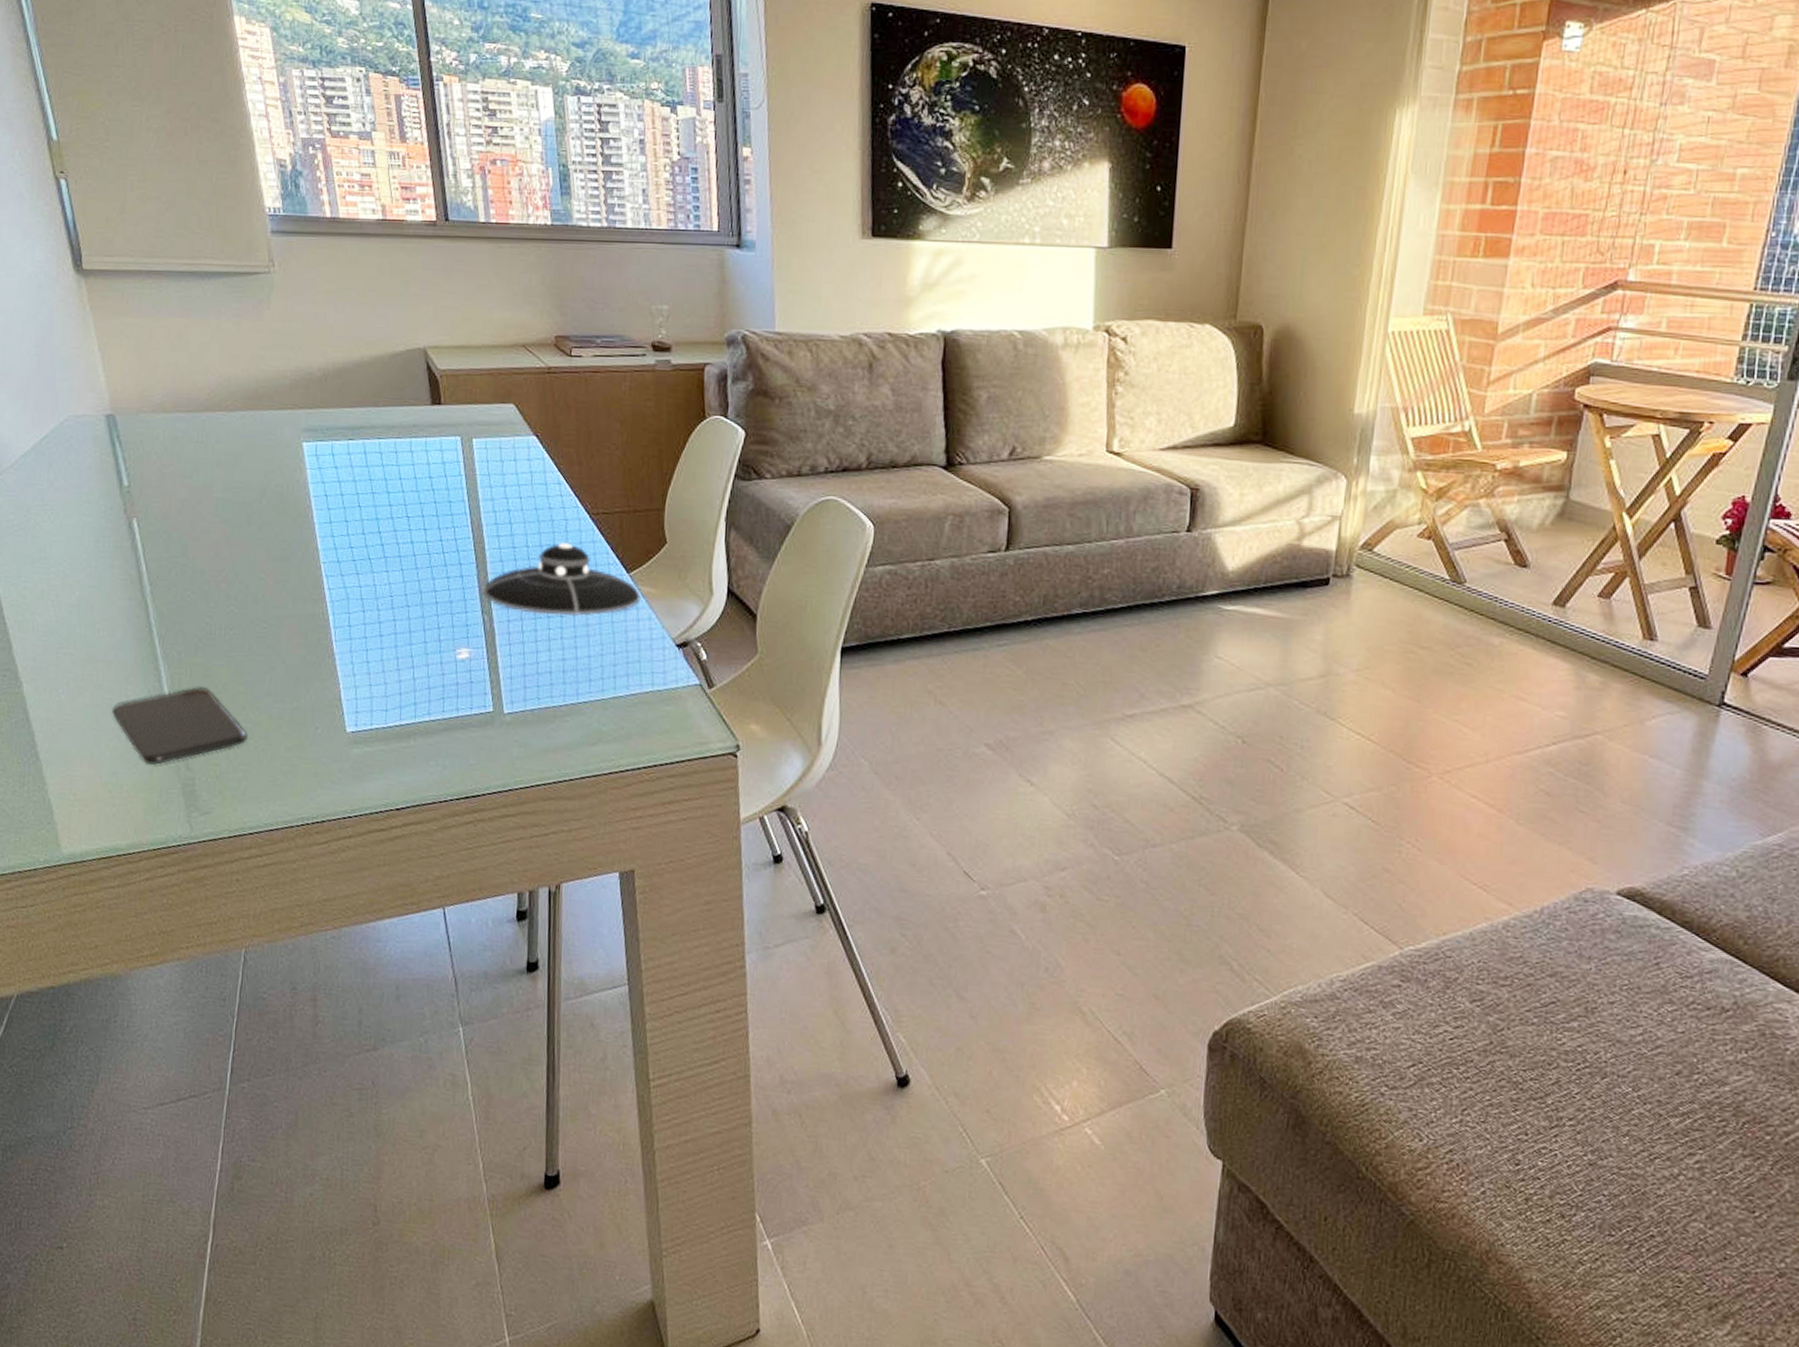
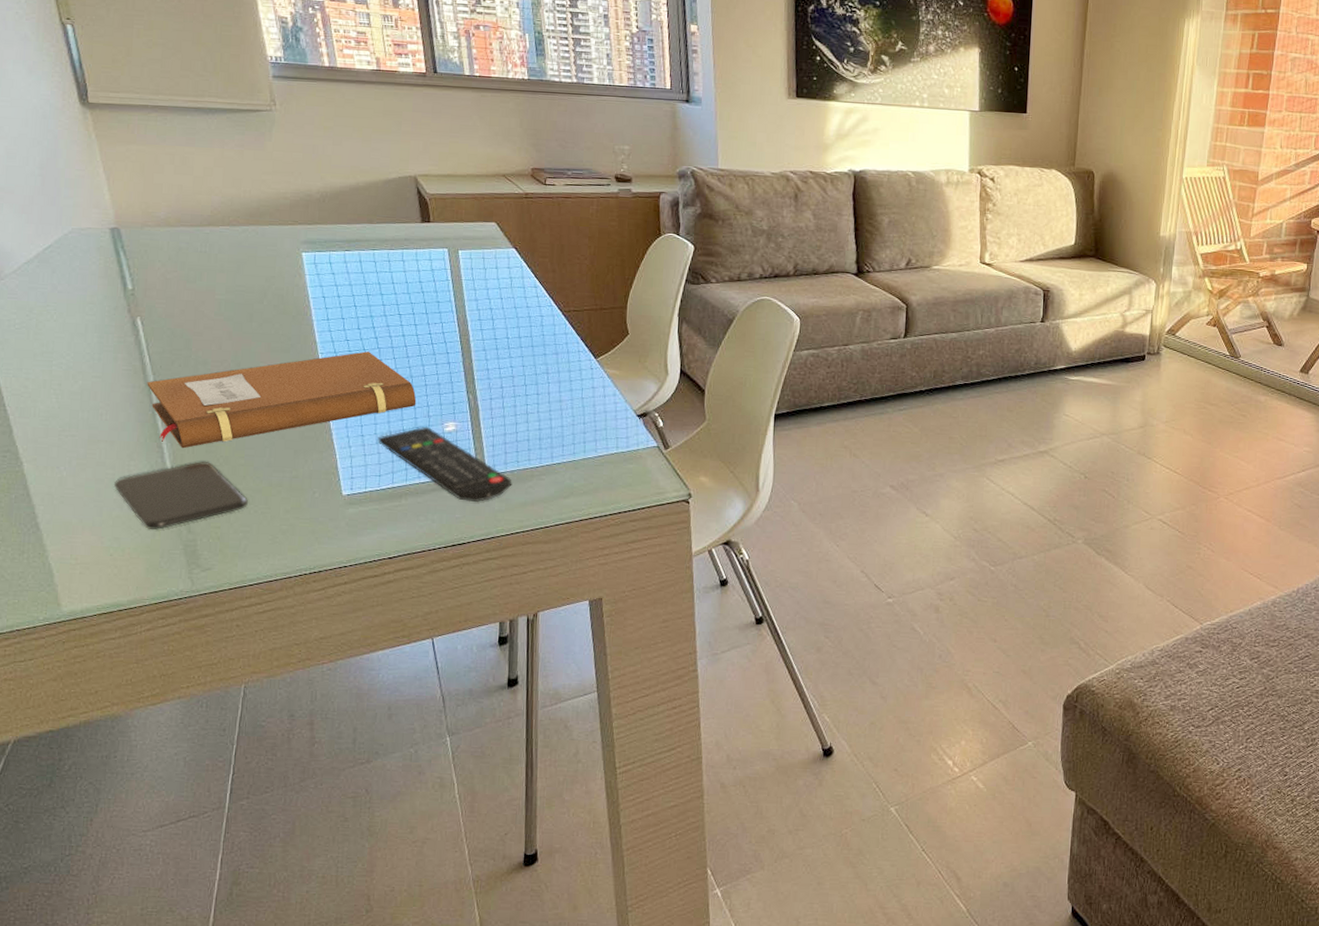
notebook: none [143,561,426,672] -> present [147,351,417,449]
remote control: none [384,652,532,746] -> present [378,426,512,502]
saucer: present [483,542,641,617] -> none [468,334,607,394]

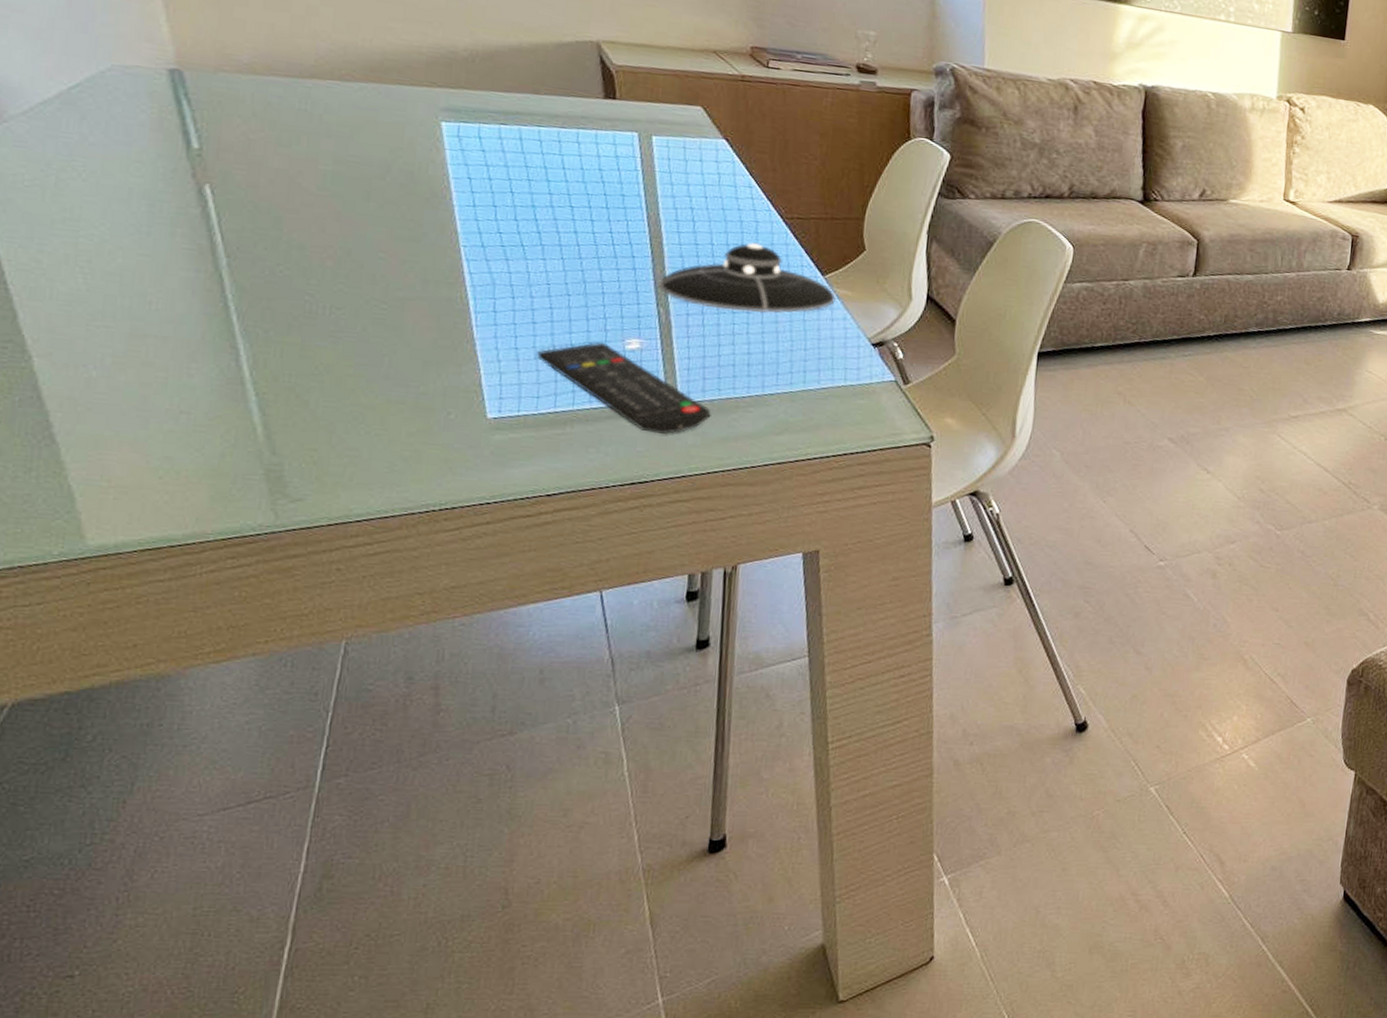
smartphone: present [113,461,248,531] -> none [165,367,357,450]
notebook: present [147,351,417,449] -> none [217,247,590,351]
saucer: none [468,334,607,394] -> present [658,243,836,314]

